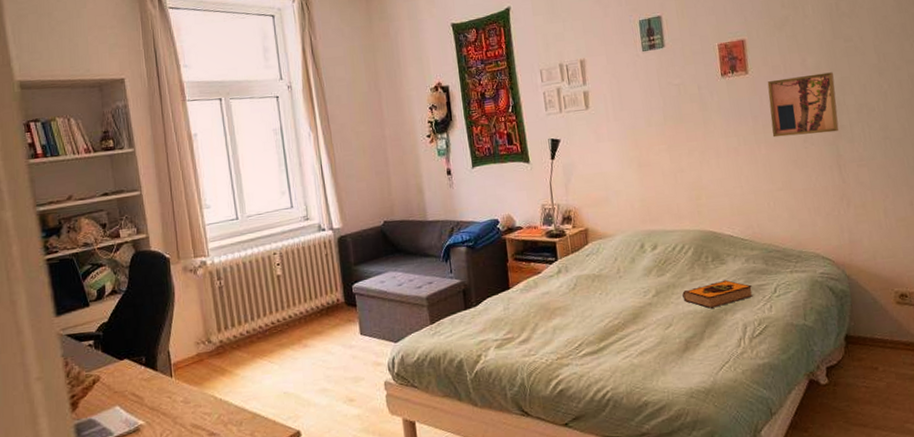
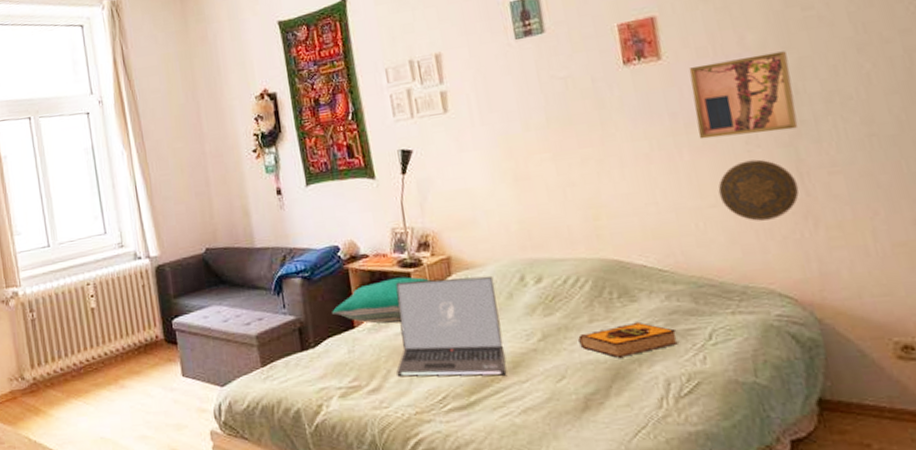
pillow: none [491,245,572,285] -> present [332,276,431,324]
laptop: none [543,244,628,329] -> present [395,275,507,377]
decorative plate: none [784,154,838,202] -> present [718,159,799,221]

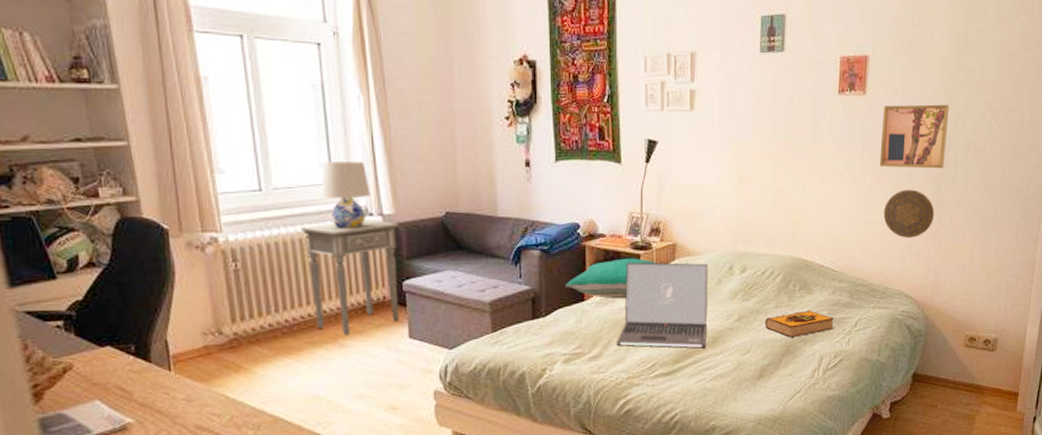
side table: none [82,262,172,377] -> present [301,219,400,336]
table lamp: none [96,210,138,274] -> present [321,160,371,229]

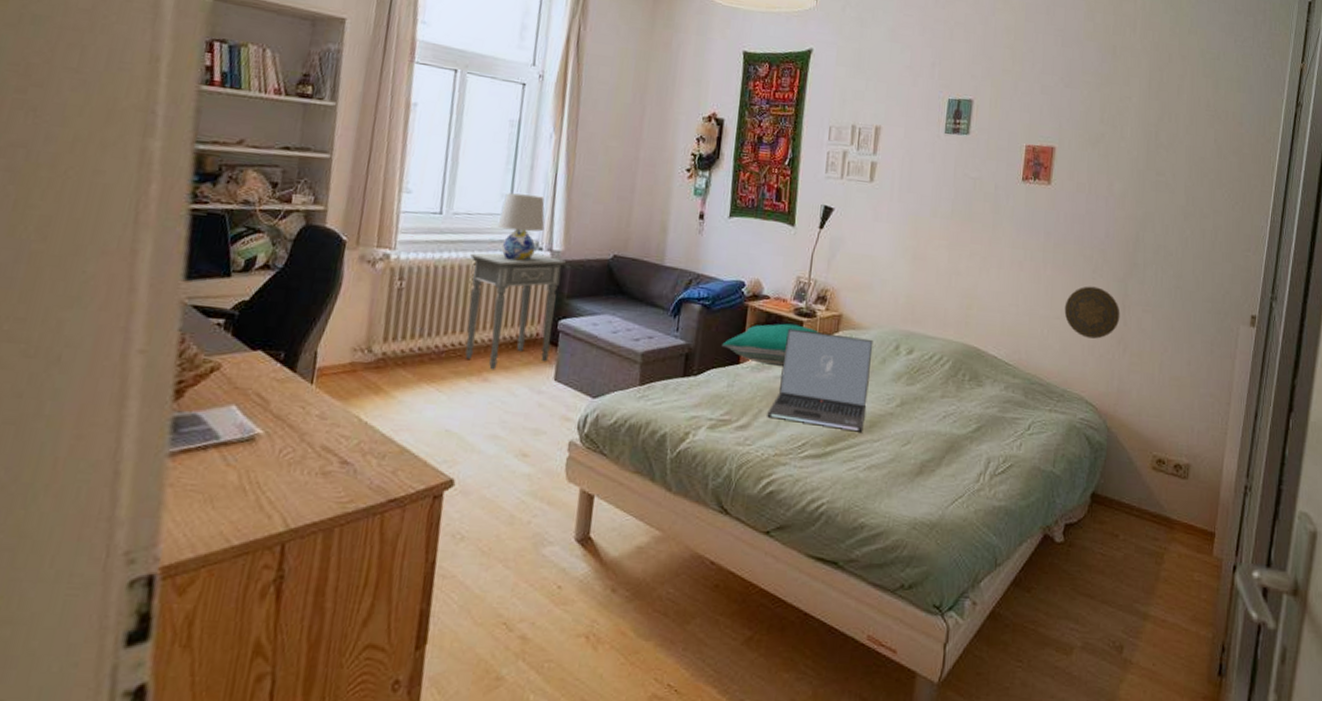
hardback book: present [765,310,834,338] -> none [929,404,1005,433]
wall art: present [879,104,949,169] -> none [1062,197,1138,269]

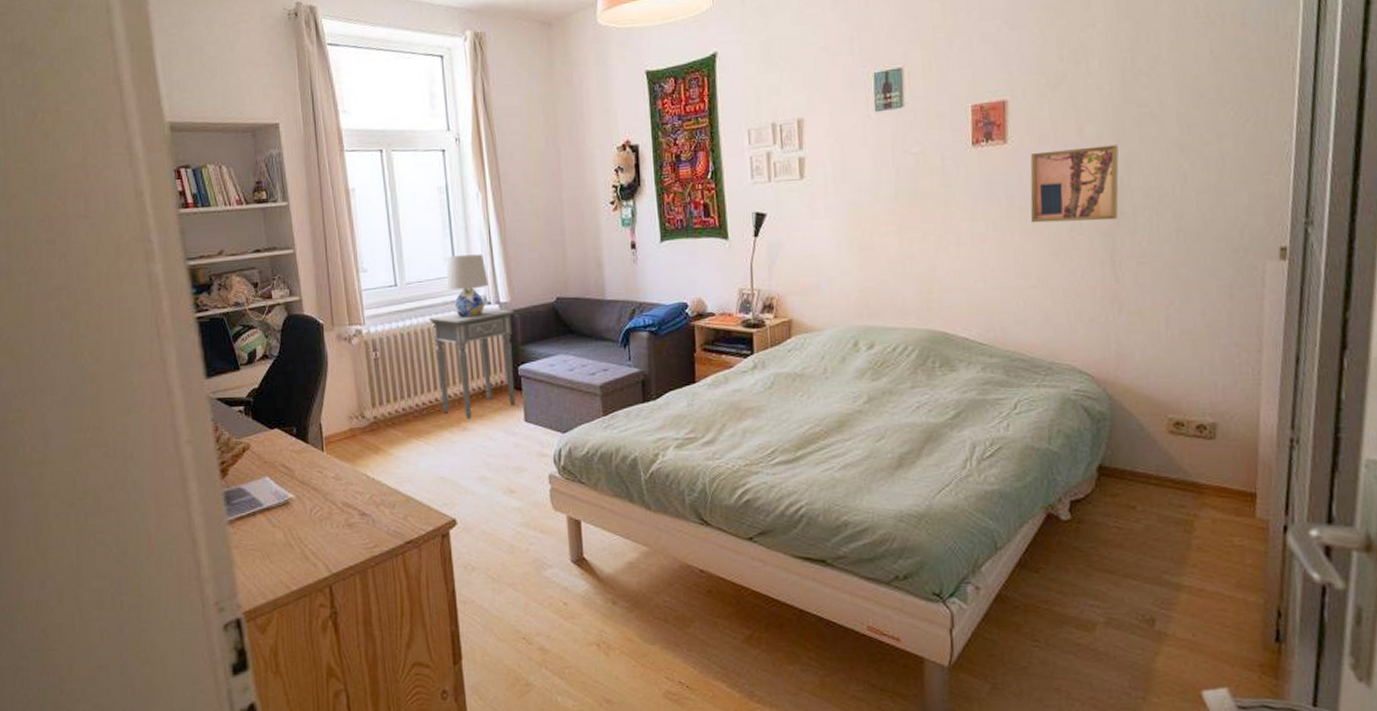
pillow: present [722,323,820,367] -> none [675,336,772,381]
laptop: present [767,328,874,432] -> none [731,340,832,434]
wall art: none [1062,197,1138,269] -> present [1030,145,1119,223]
decorative plate: present [1064,286,1120,339] -> none [1040,246,1110,303]

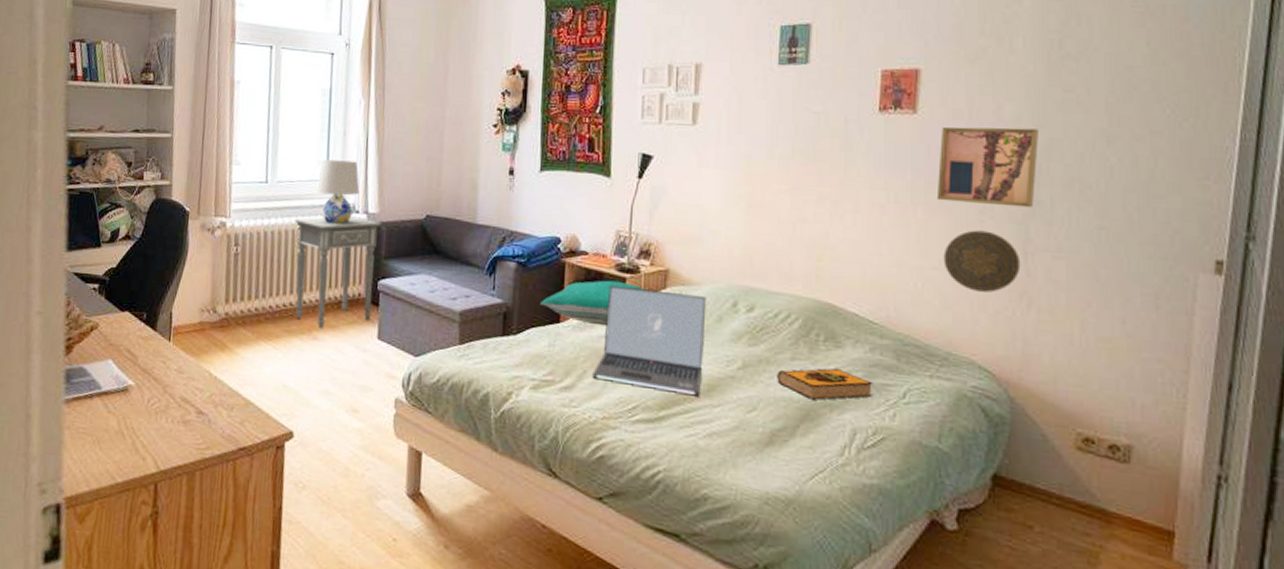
pillow: none [675,336,772,381] -> present [540,280,645,326]
laptop: none [731,340,832,434] -> present [592,285,707,397]
hardback book: none [900,390,987,422] -> present [777,367,872,400]
decorative plate: none [1040,246,1110,303] -> present [943,230,1021,293]

